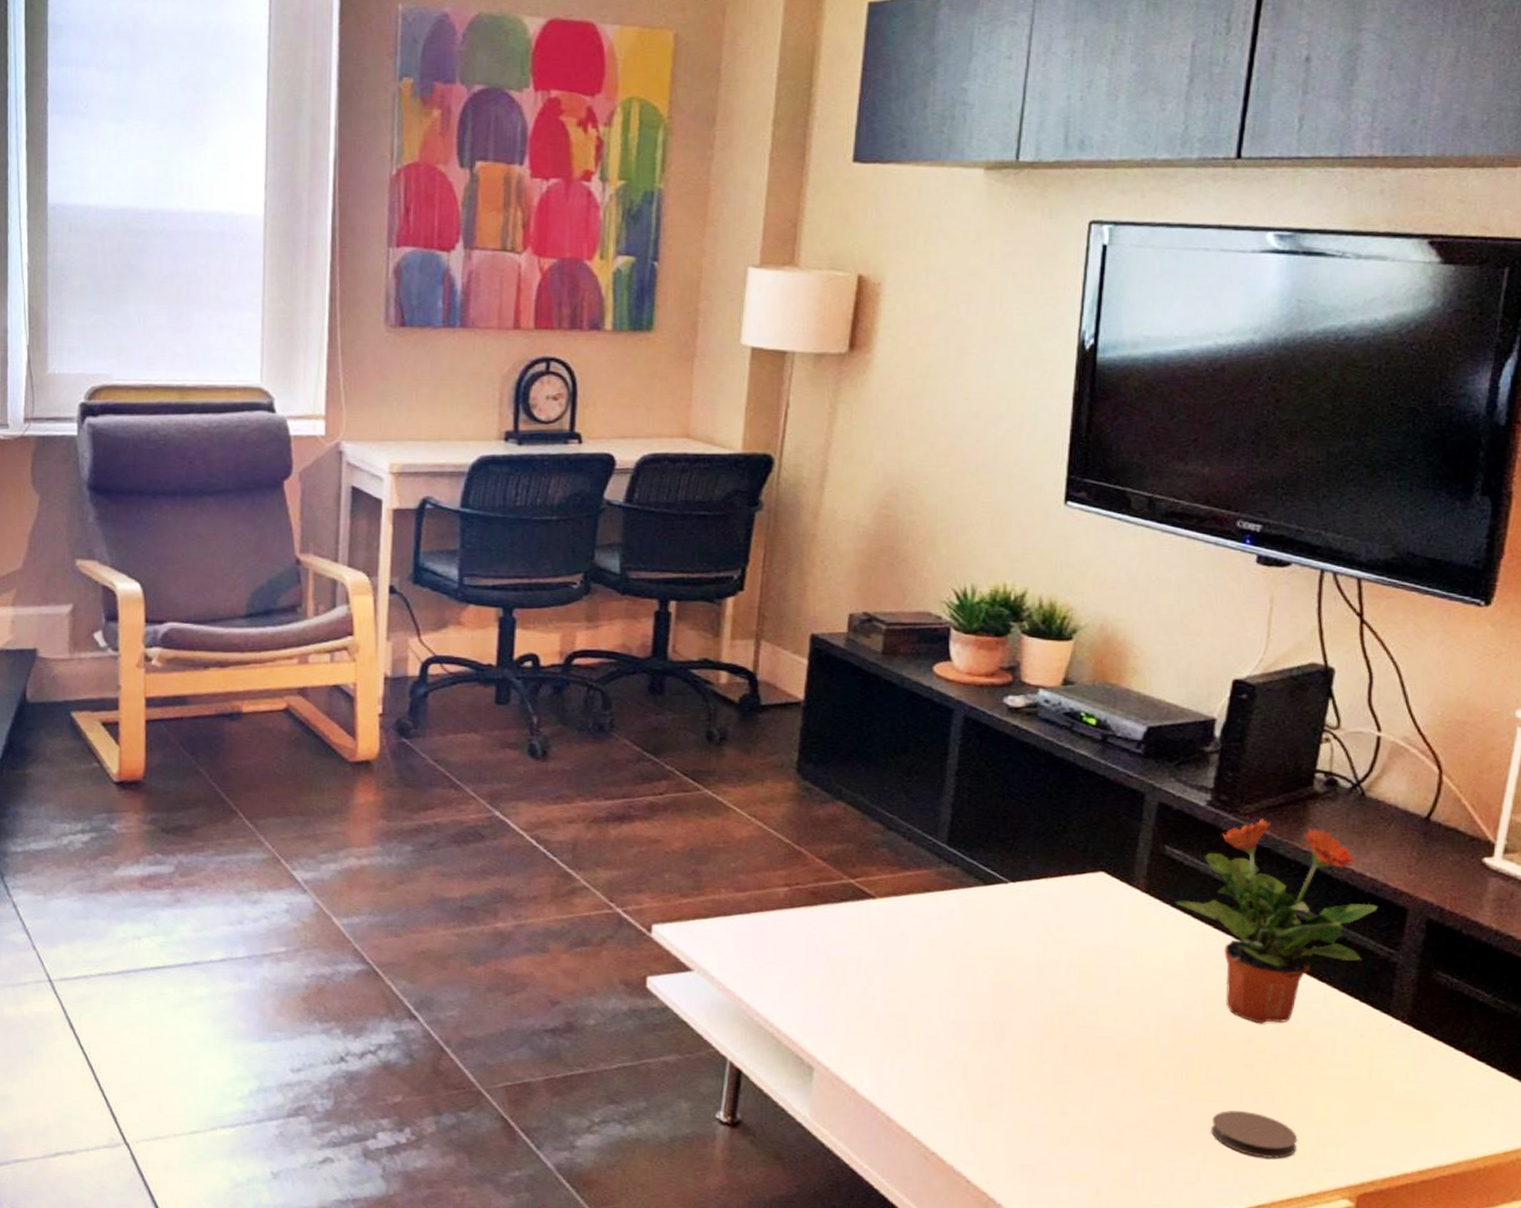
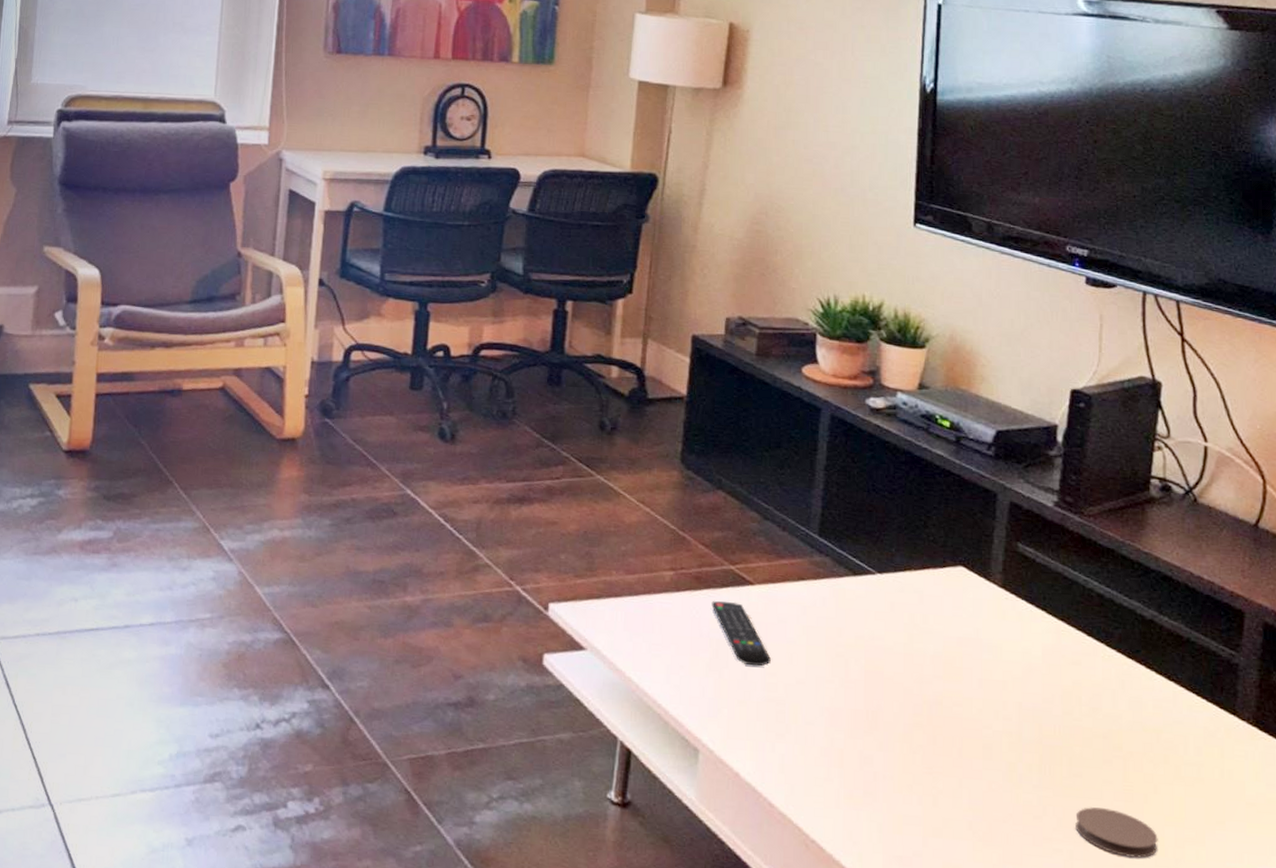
remote control: none [829,916,892,982] -> present [711,601,771,667]
potted plant: present [1174,819,1379,1024] -> none [1029,520,1218,721]

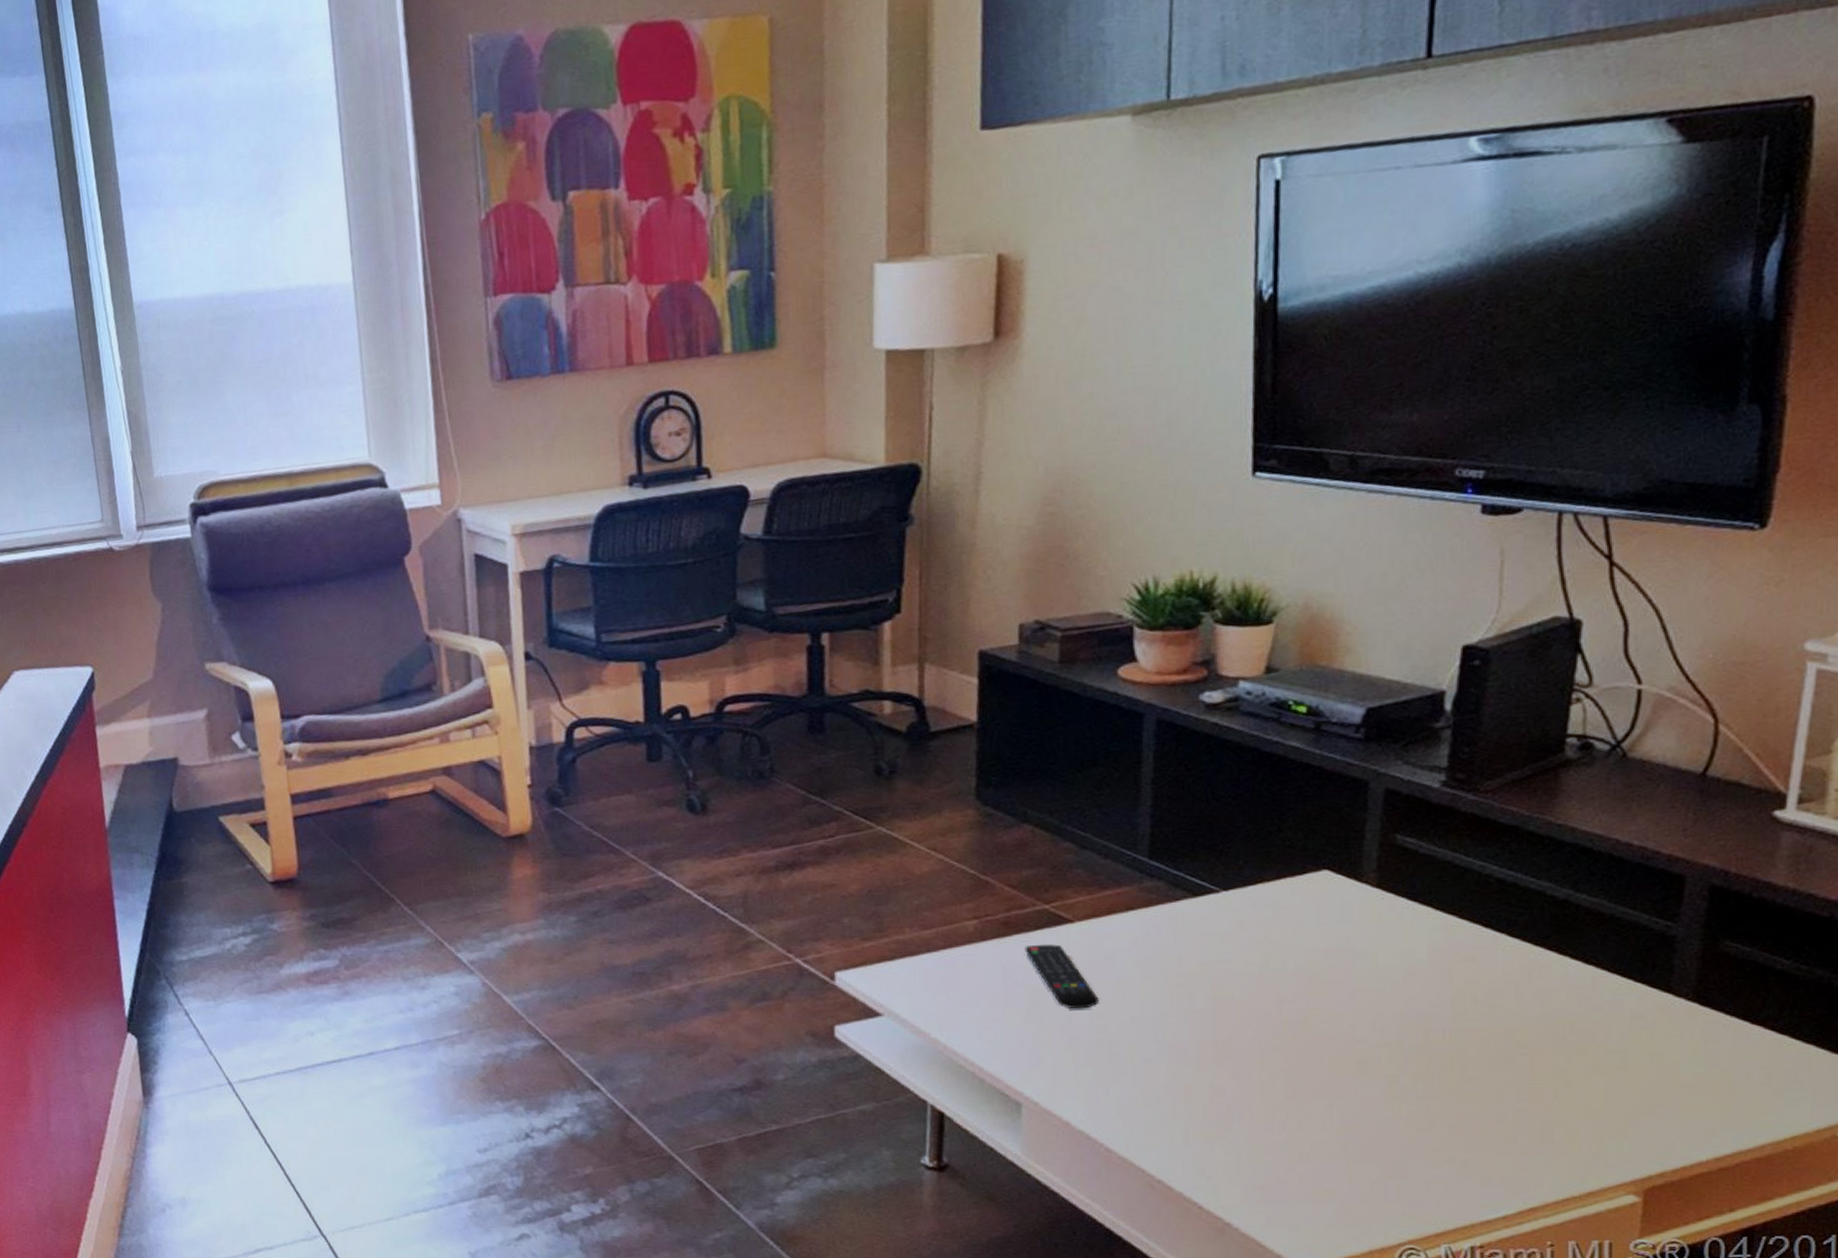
coaster: present [1075,807,1158,859] -> none [1470,1110,1571,1159]

